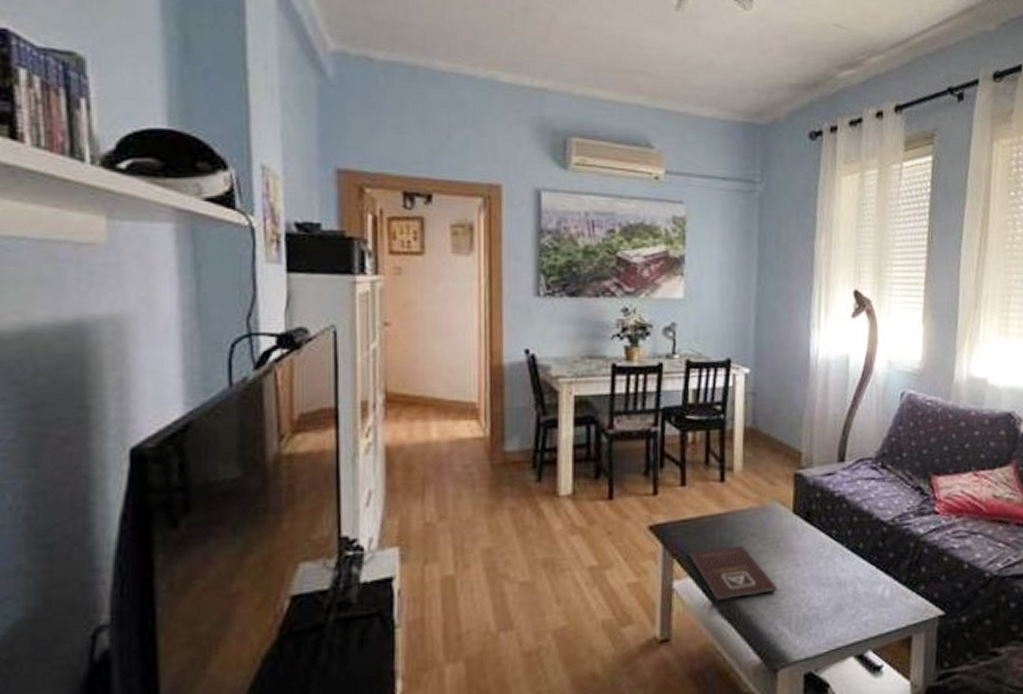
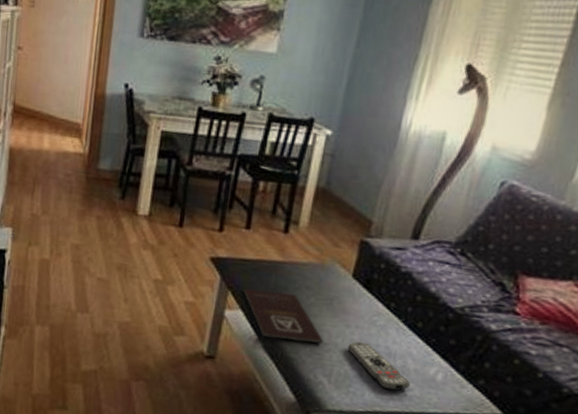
remote control: none [801,578,864,622] -> present [347,341,411,391]

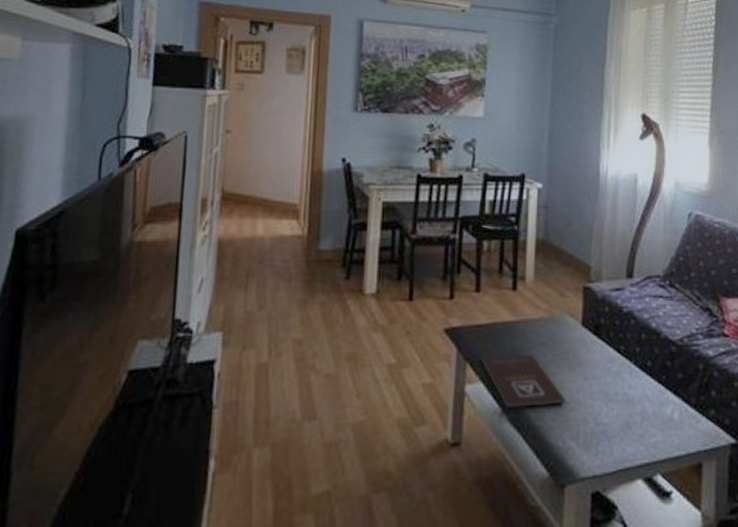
remote control: present [347,341,411,391] -> none [589,393,653,441]

